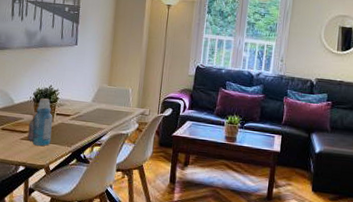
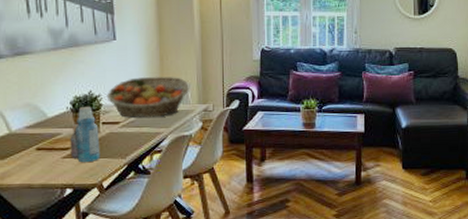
fruit basket: none [63,78,133,115] -> present [106,76,190,118]

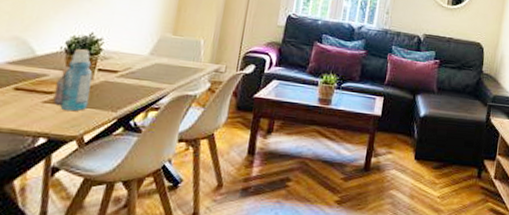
fruit basket: present [106,76,190,118] -> none [109,25,205,71]

